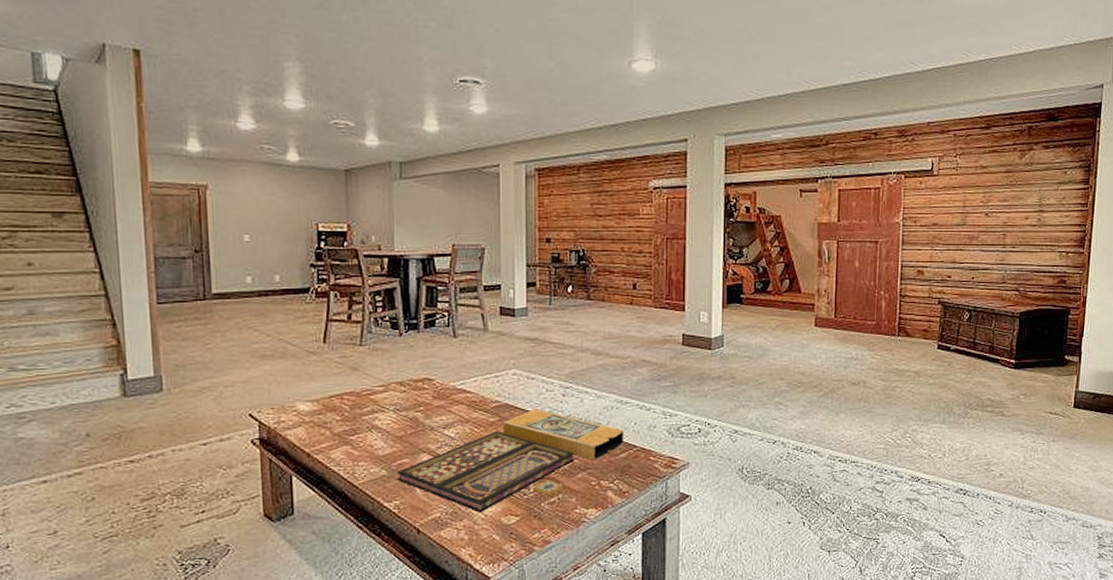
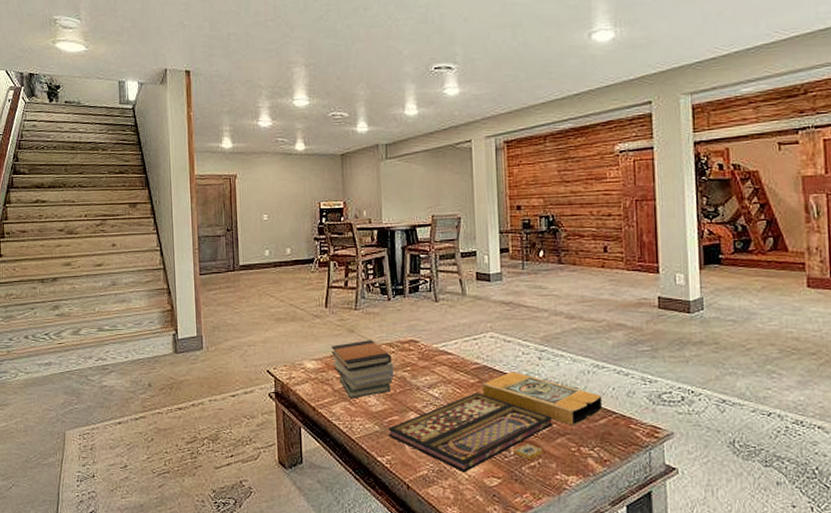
book stack: none [329,379,405,443] -> present [330,340,394,399]

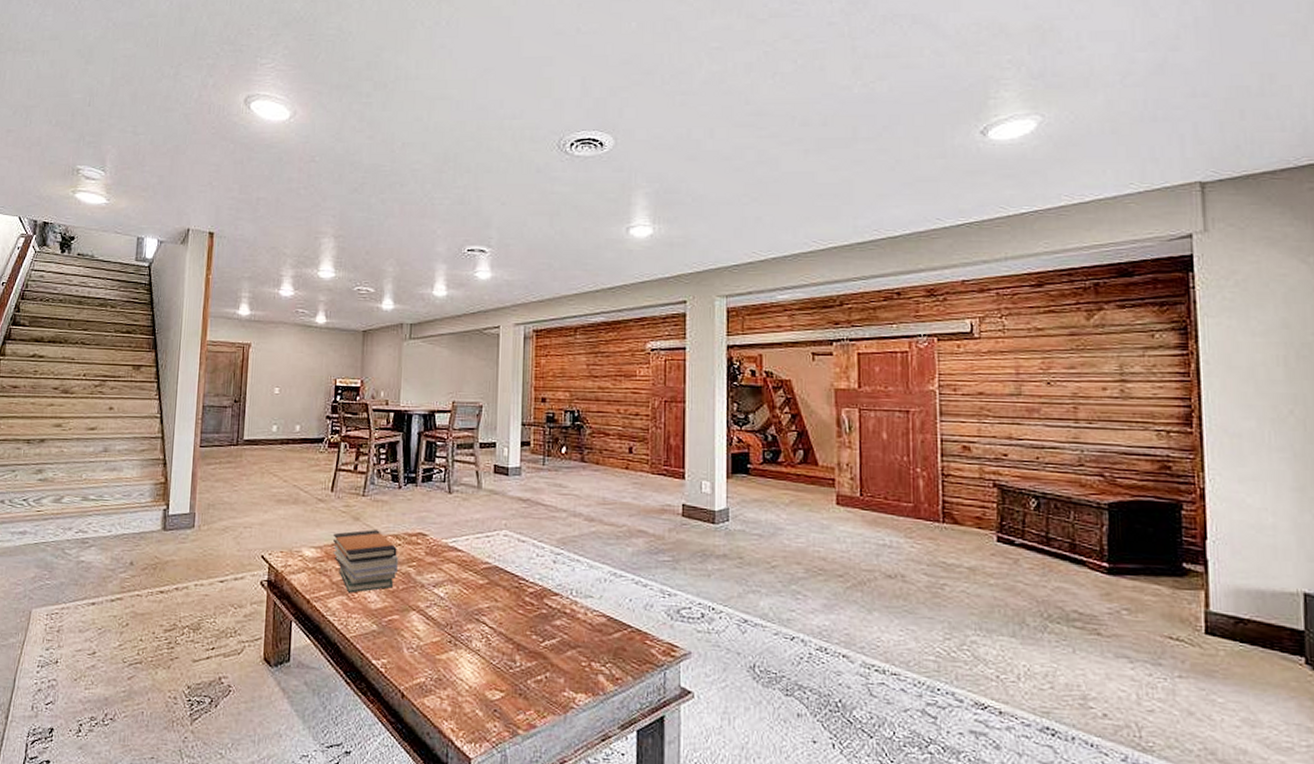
board game: present [388,371,603,473] -> none [386,574,618,683]

